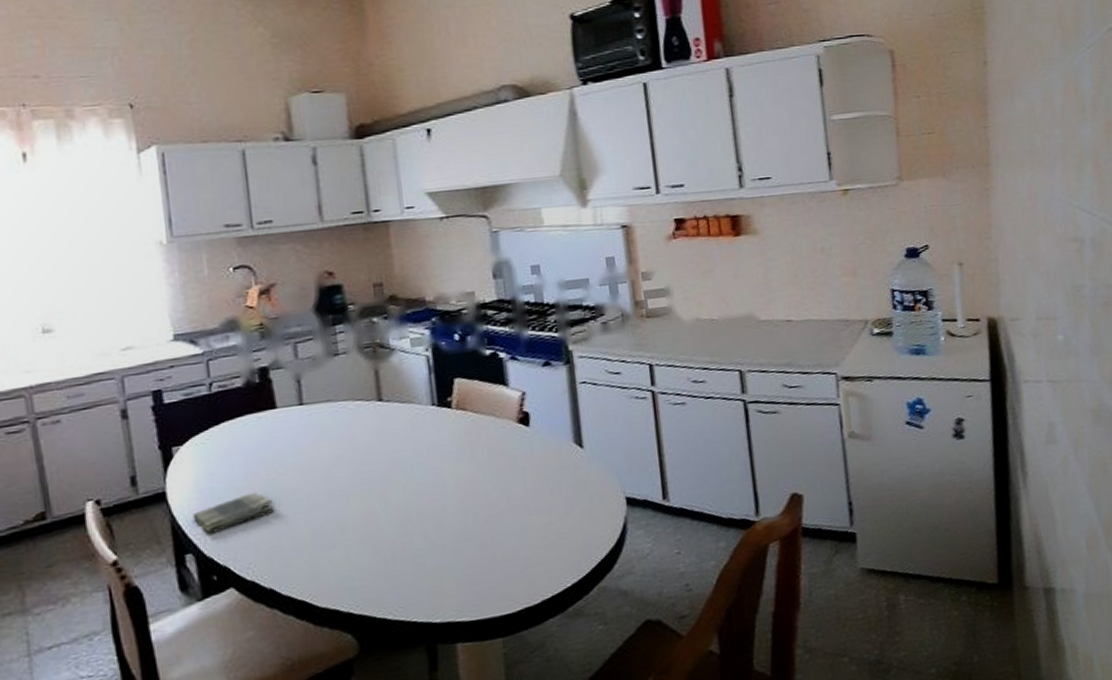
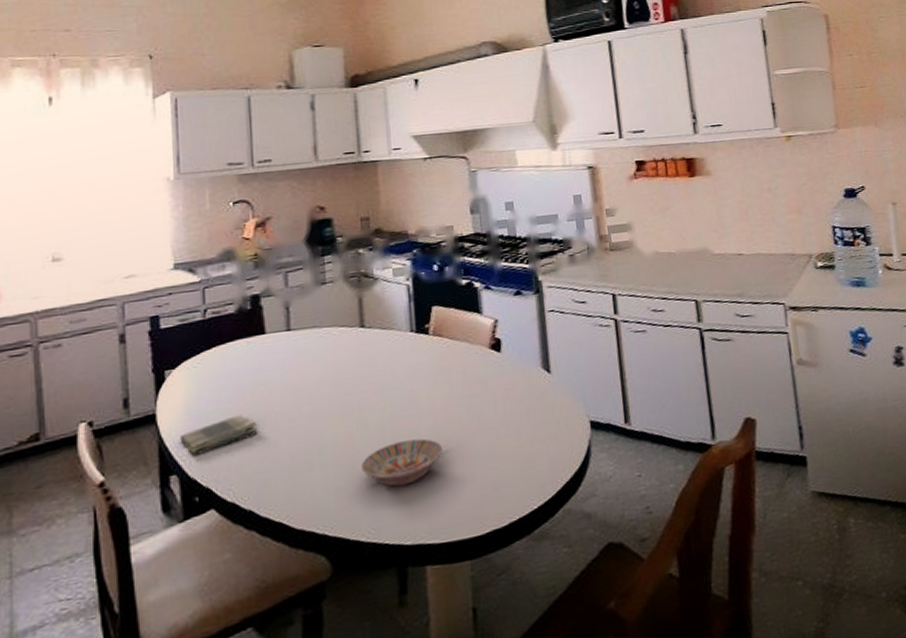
bowl: none [384,515,471,565] -> present [360,438,443,487]

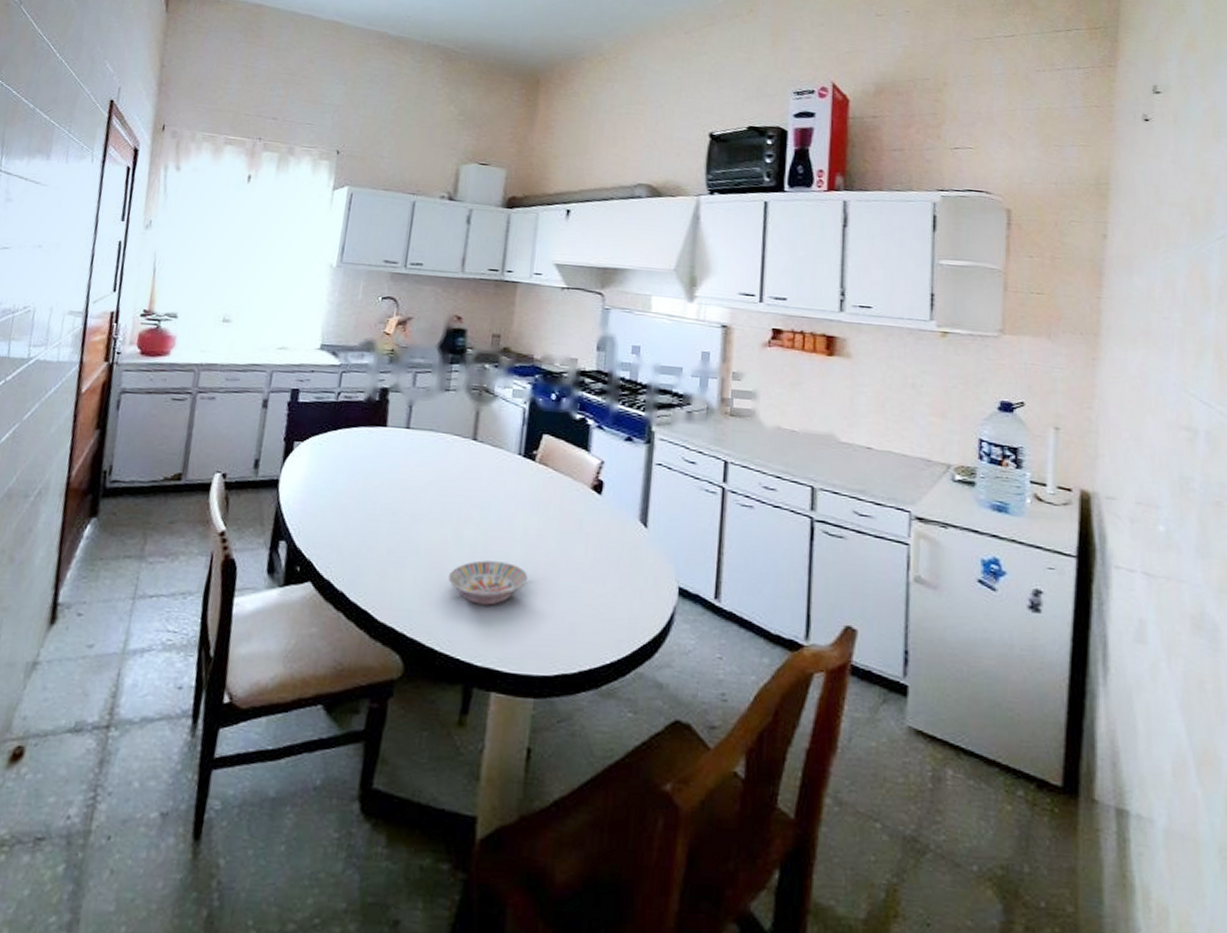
dish towel: present [179,414,258,457] -> none [294,498,363,528]

